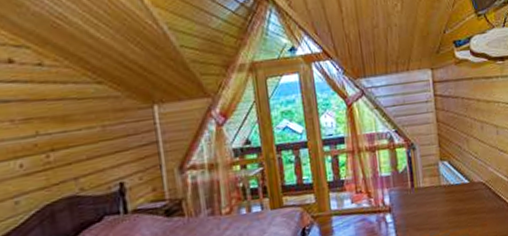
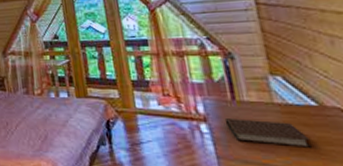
notebook: none [405,200,463,224] -> present [224,119,312,148]

